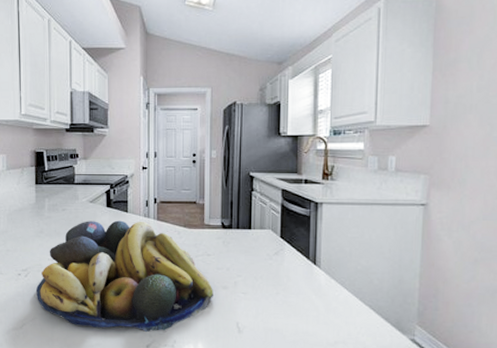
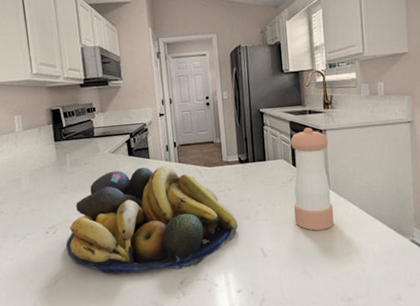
pepper shaker: none [276,198,324,313] -> present [290,127,334,231]

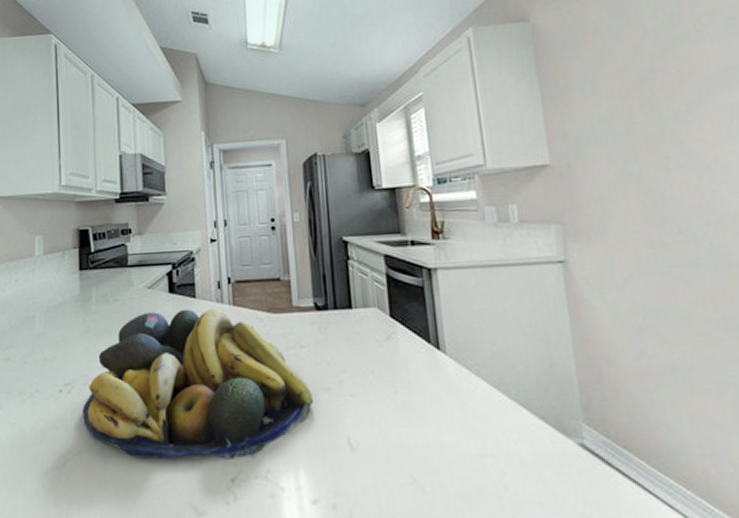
pepper shaker: present [290,127,334,231] -> none [386,264,455,416]

